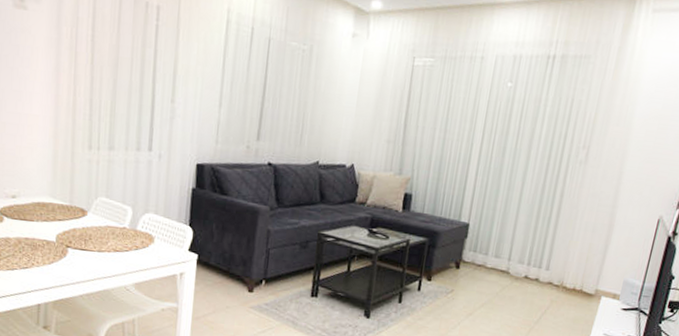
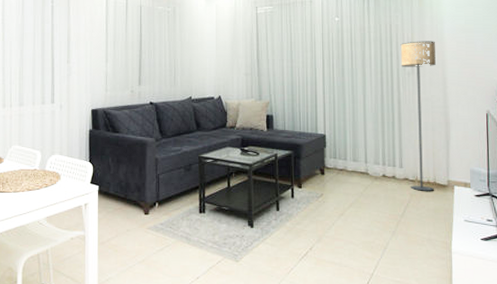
floor lamp: none [552,123,621,299] -> present [400,41,436,191]

